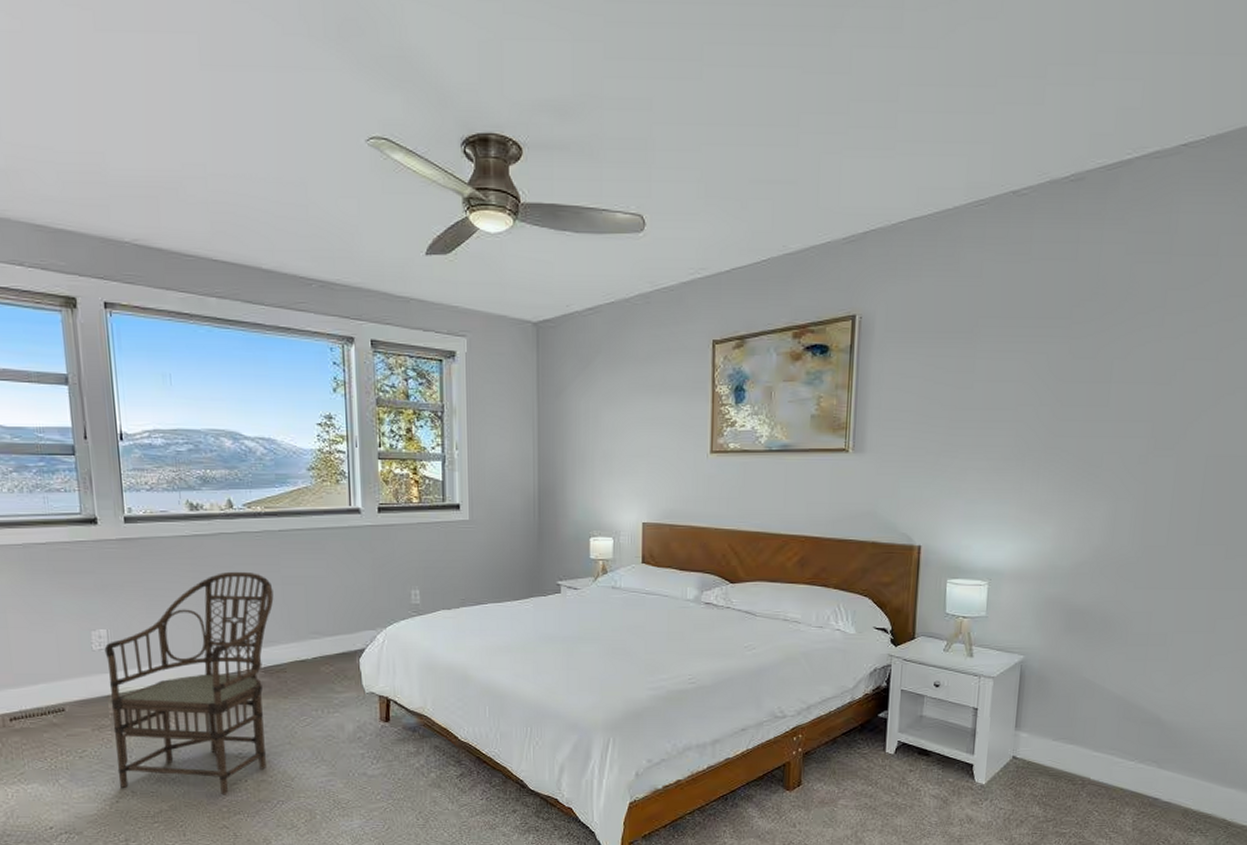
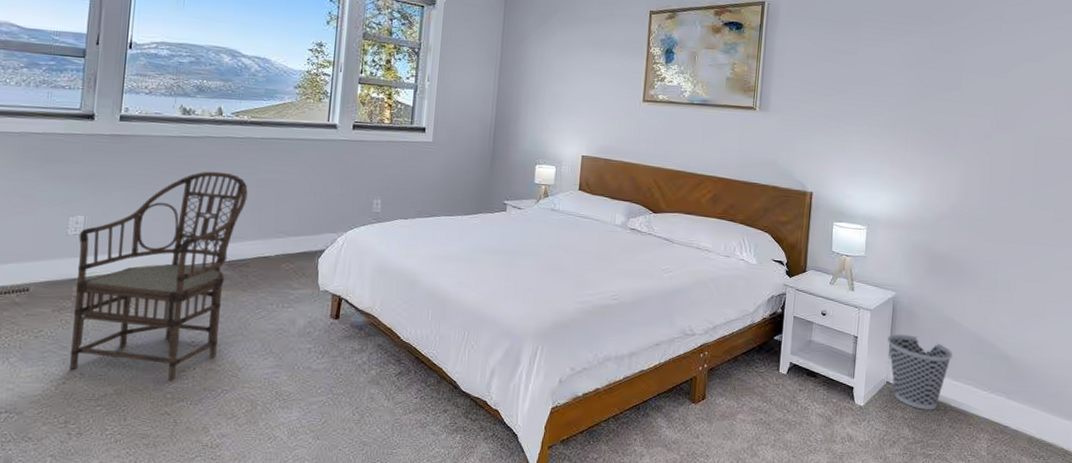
wastebasket: none [1014,703,1093,785] -> present [887,334,953,410]

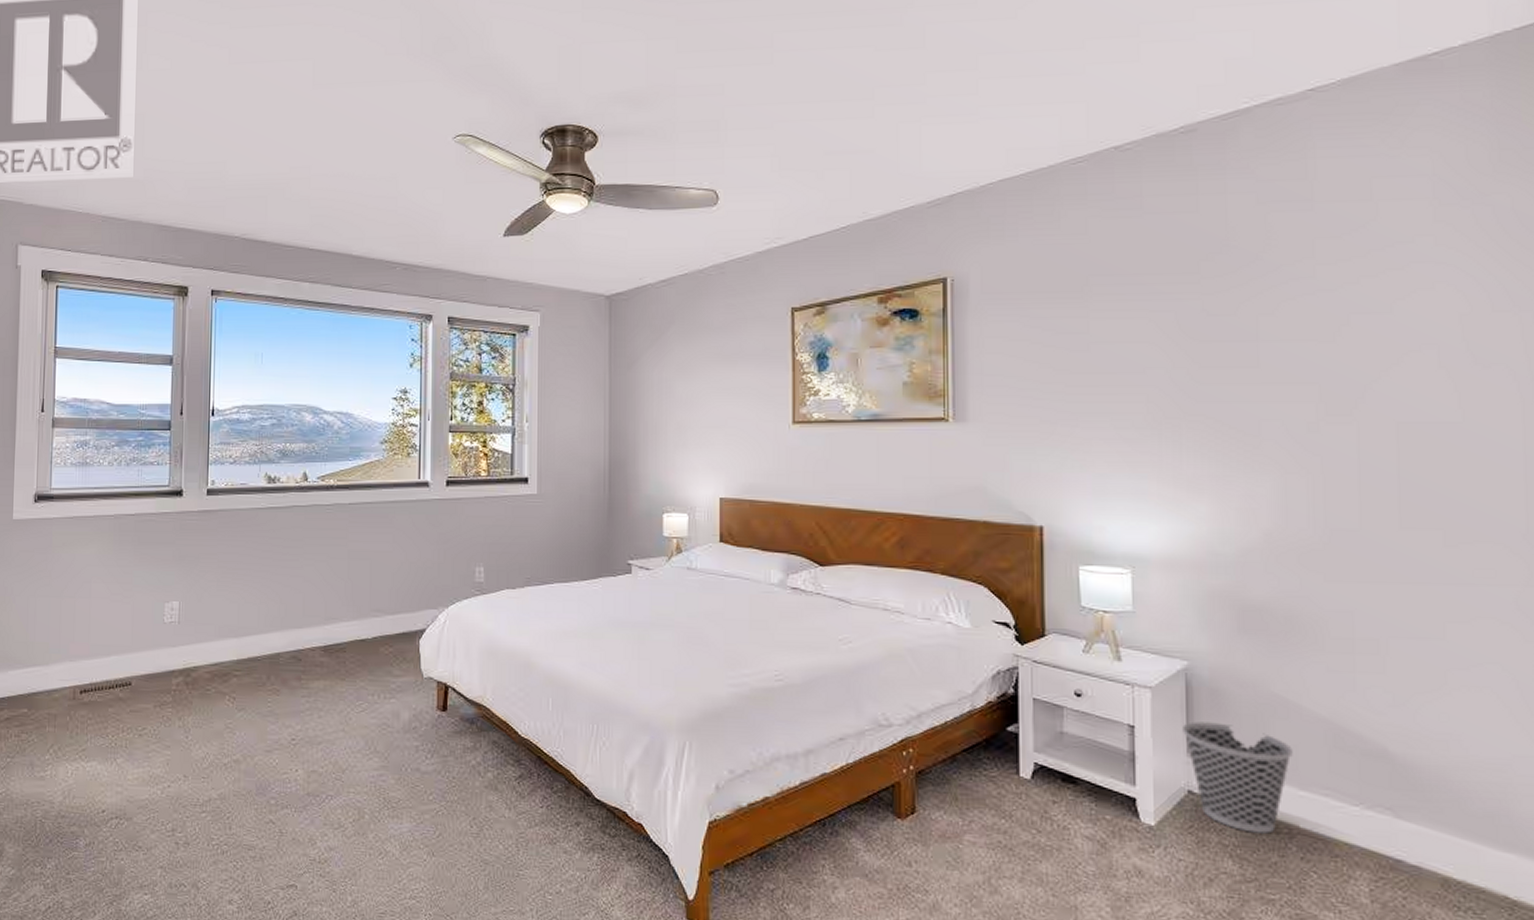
armchair: present [69,171,248,382] -> none [173,544,339,786]

